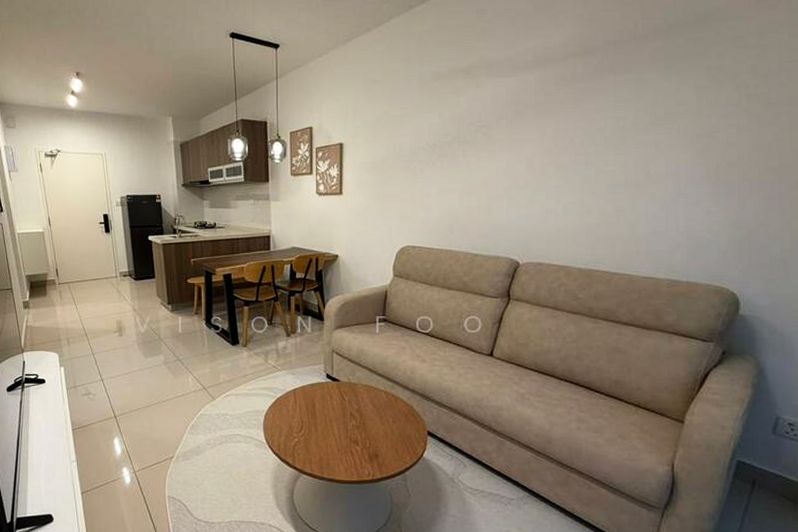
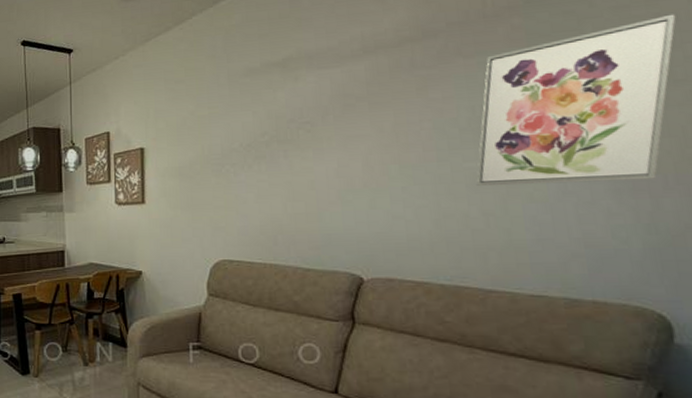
wall art: none [614,46,778,187] -> present [476,14,676,186]

